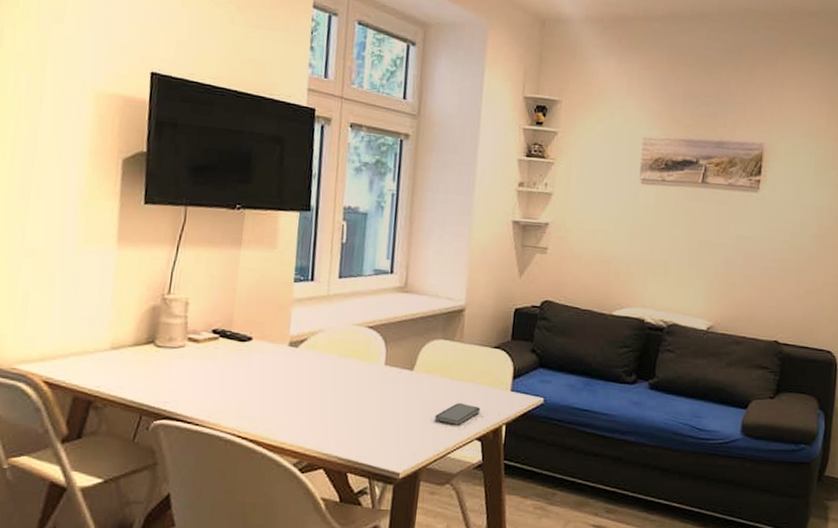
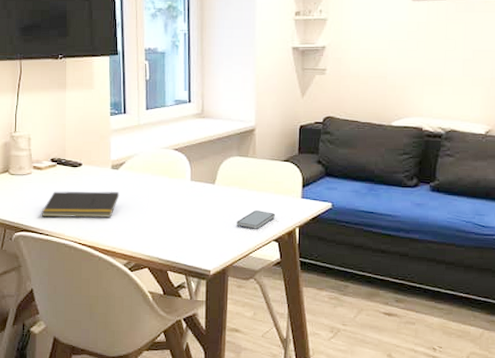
notepad: none [191,370,297,407] -> present [41,190,120,218]

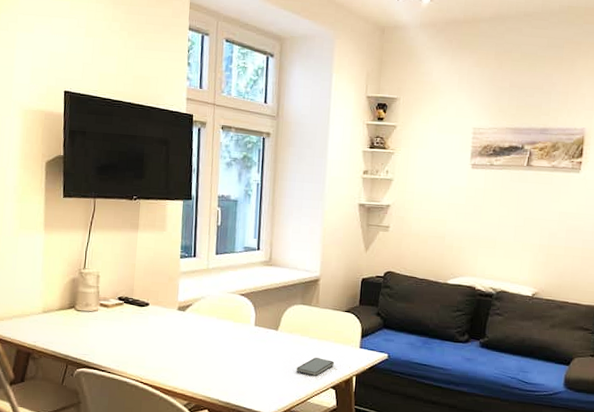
notepad: present [41,190,120,218] -> none [104,329,185,359]

